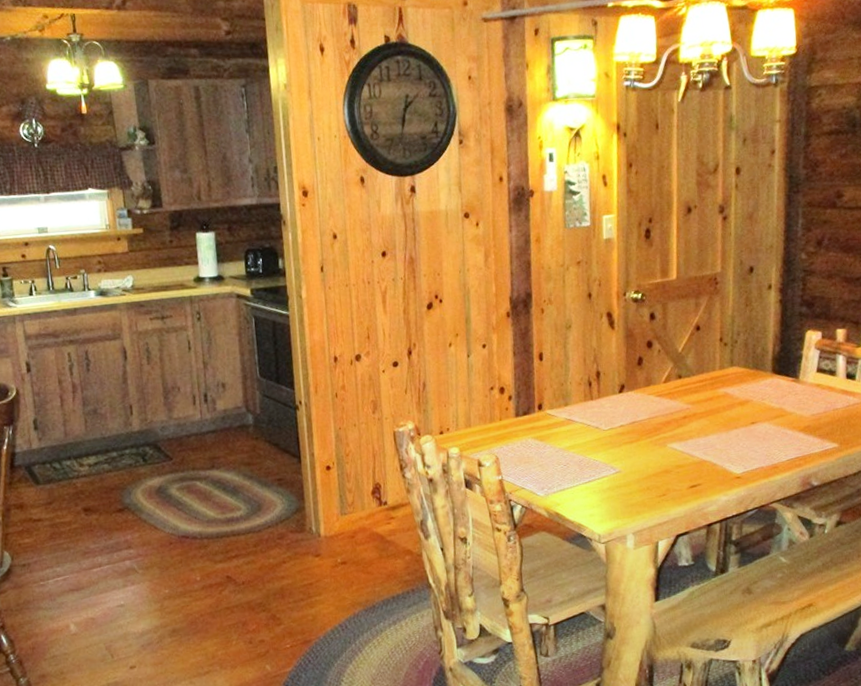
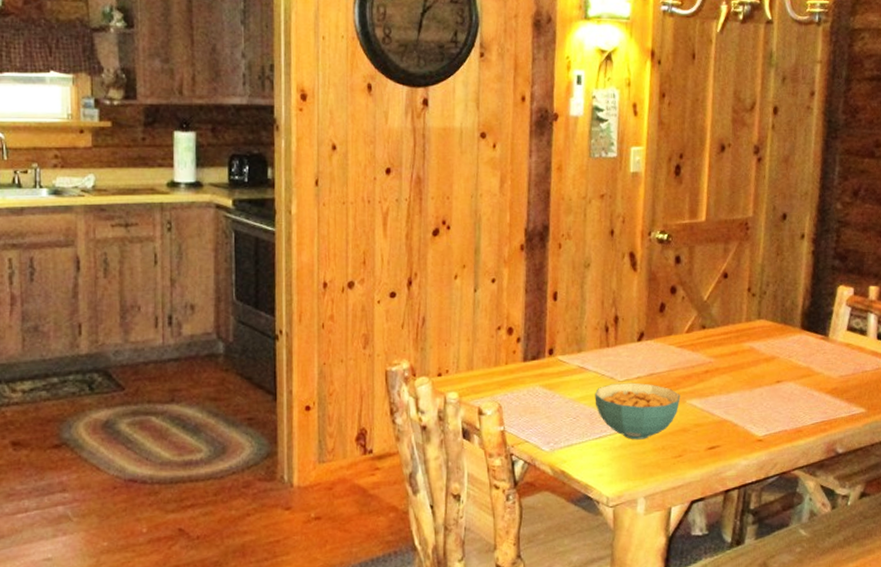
cereal bowl: none [582,430,662,483] -> present [594,382,680,440]

